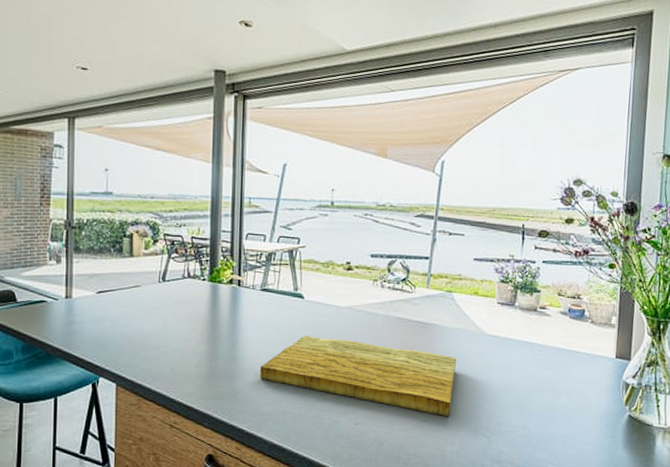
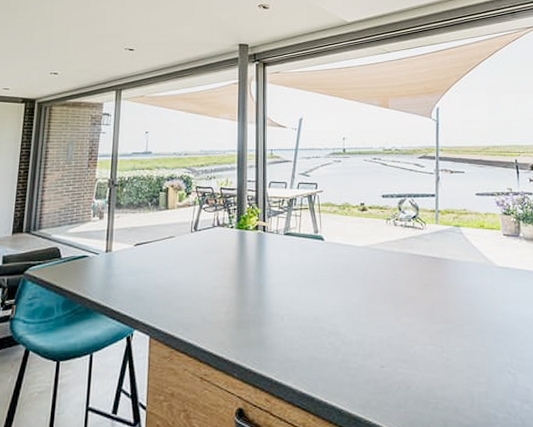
cutting board: present [260,335,456,416] -> none [287,276,473,353]

